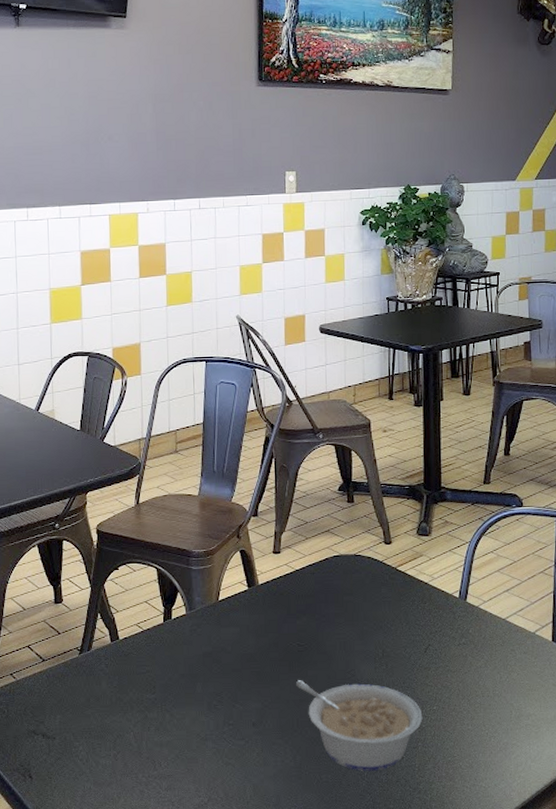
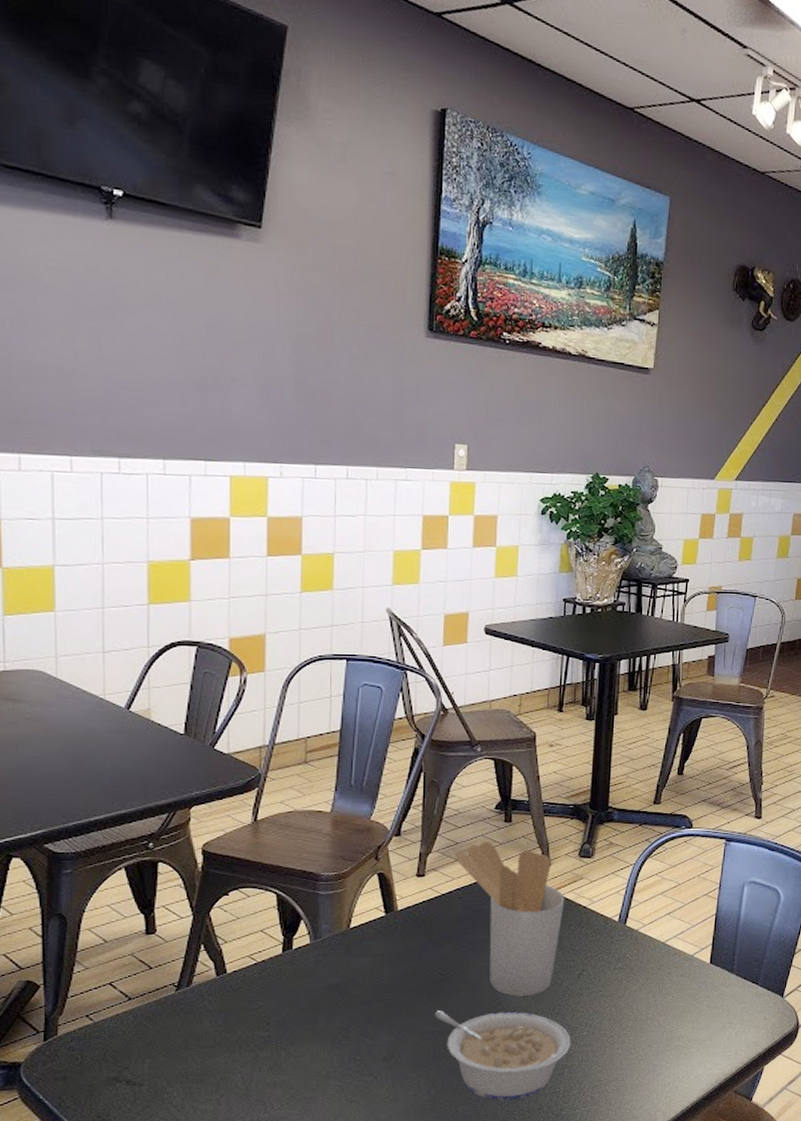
utensil holder: none [306,521,407,669] -> present [455,842,565,997]

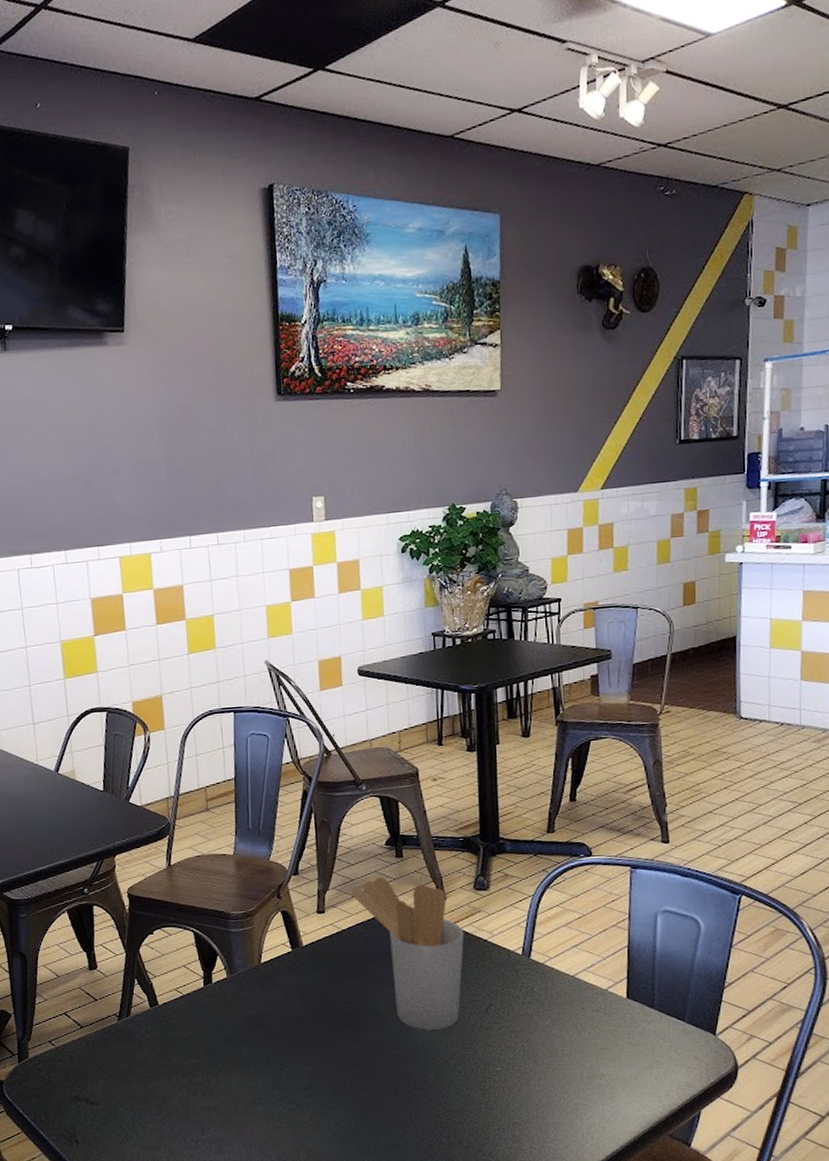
legume: present [434,1010,571,1101] -> none [346,1043,486,1134]

